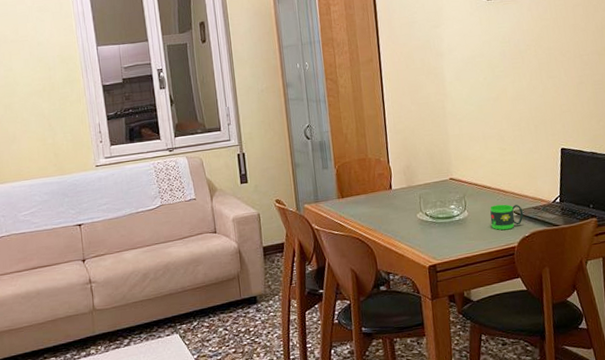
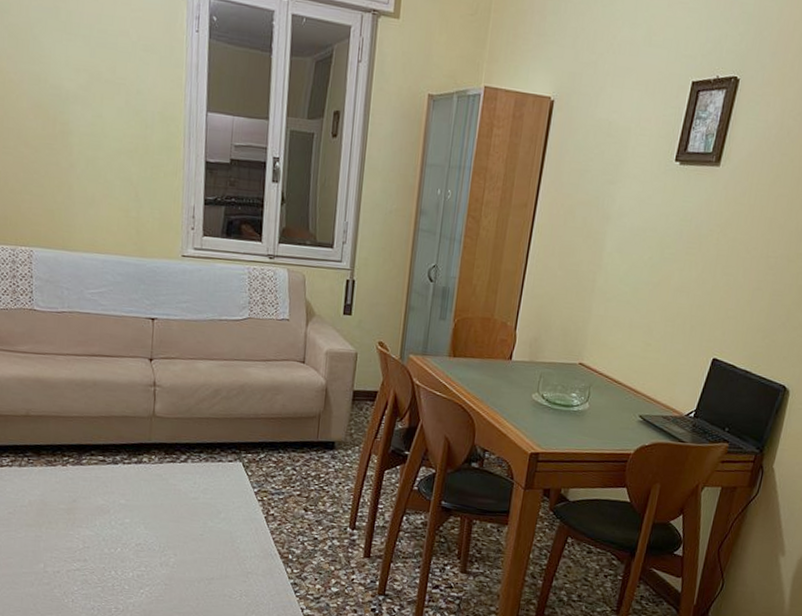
mug: present [490,204,524,230] -> none [611,404,650,434]

